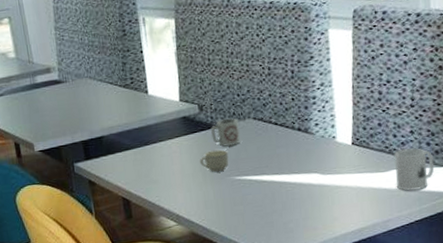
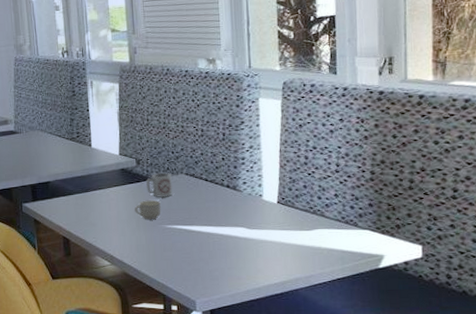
mug: present [393,148,435,191] -> none [318,210,358,250]

